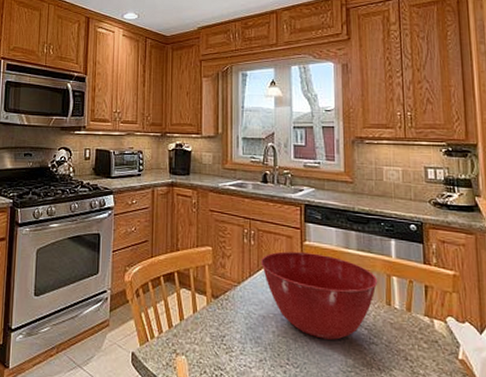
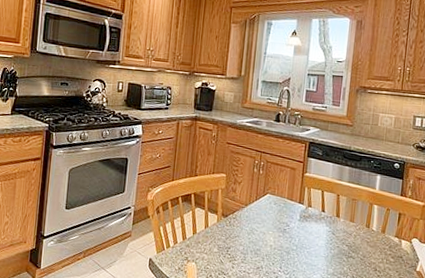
mixing bowl: present [260,251,378,340] -> none [266,181,362,254]

